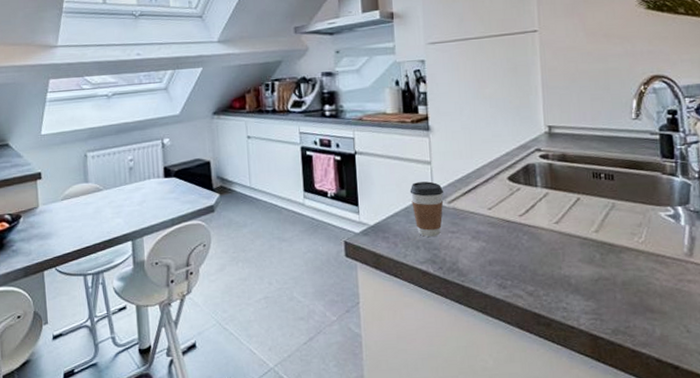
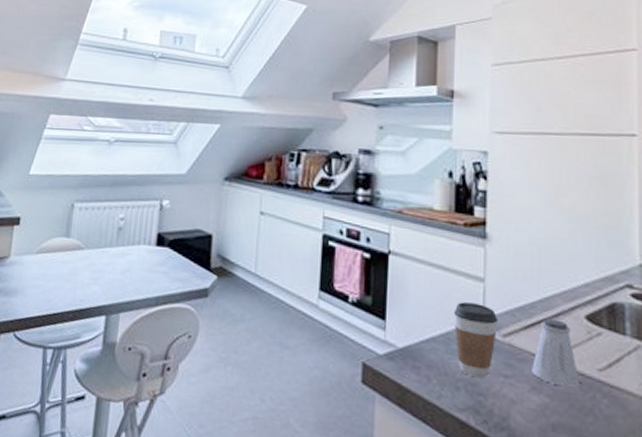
saltshaker: none [471,184,507,232] -> present [532,319,580,387]

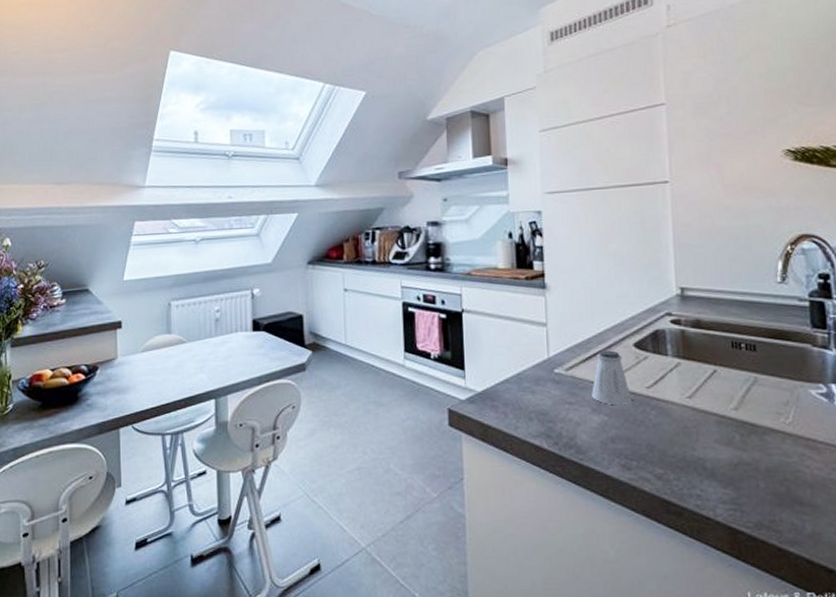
coffee cup: present [453,302,497,379] -> none [522,345,561,408]

